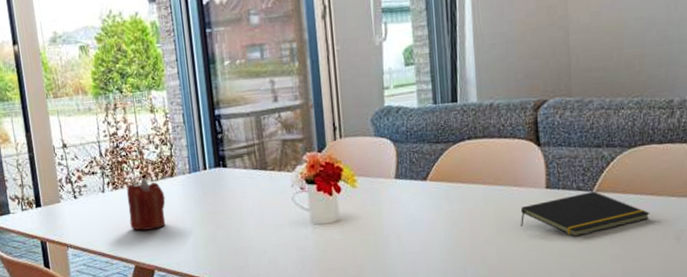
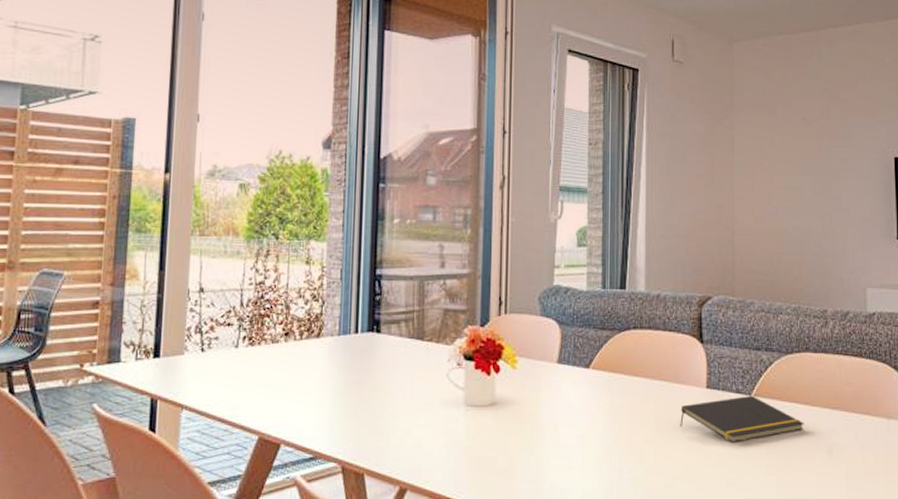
candle: present [127,179,166,231] -> none [261,337,307,396]

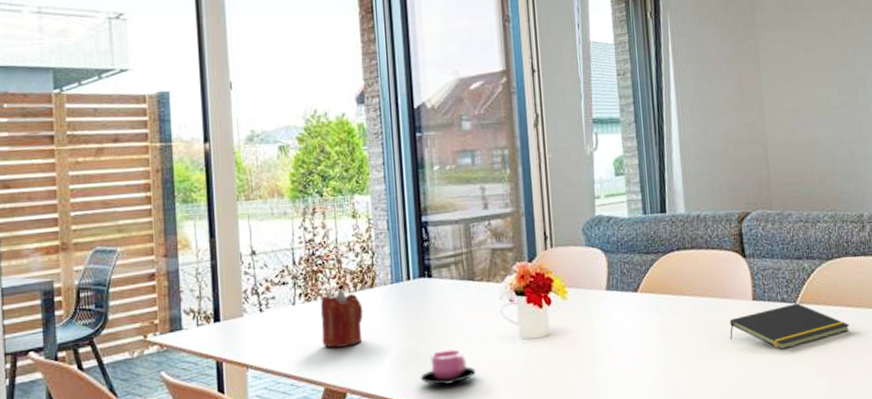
candle: none [261,337,307,396] -> present [320,290,363,348]
cup: none [357,409,416,447] -> present [420,349,476,386]

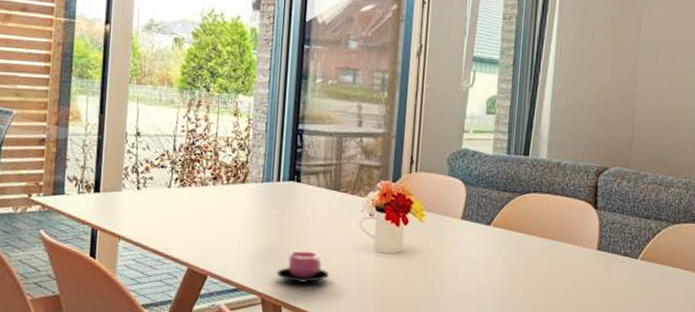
candle: present [320,290,363,348] -> none [191,180,233,234]
notepad: present [730,303,850,350] -> none [570,259,685,300]

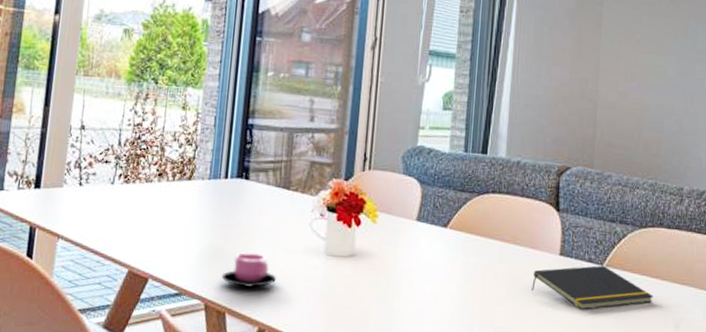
notepad: none [570,259,685,300] -> present [532,265,654,310]

